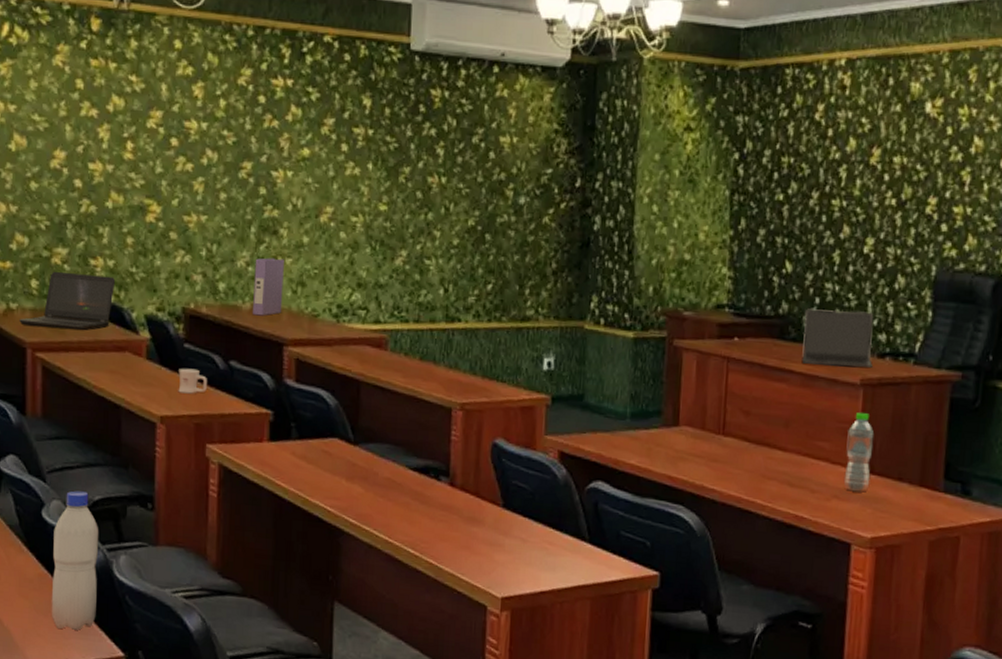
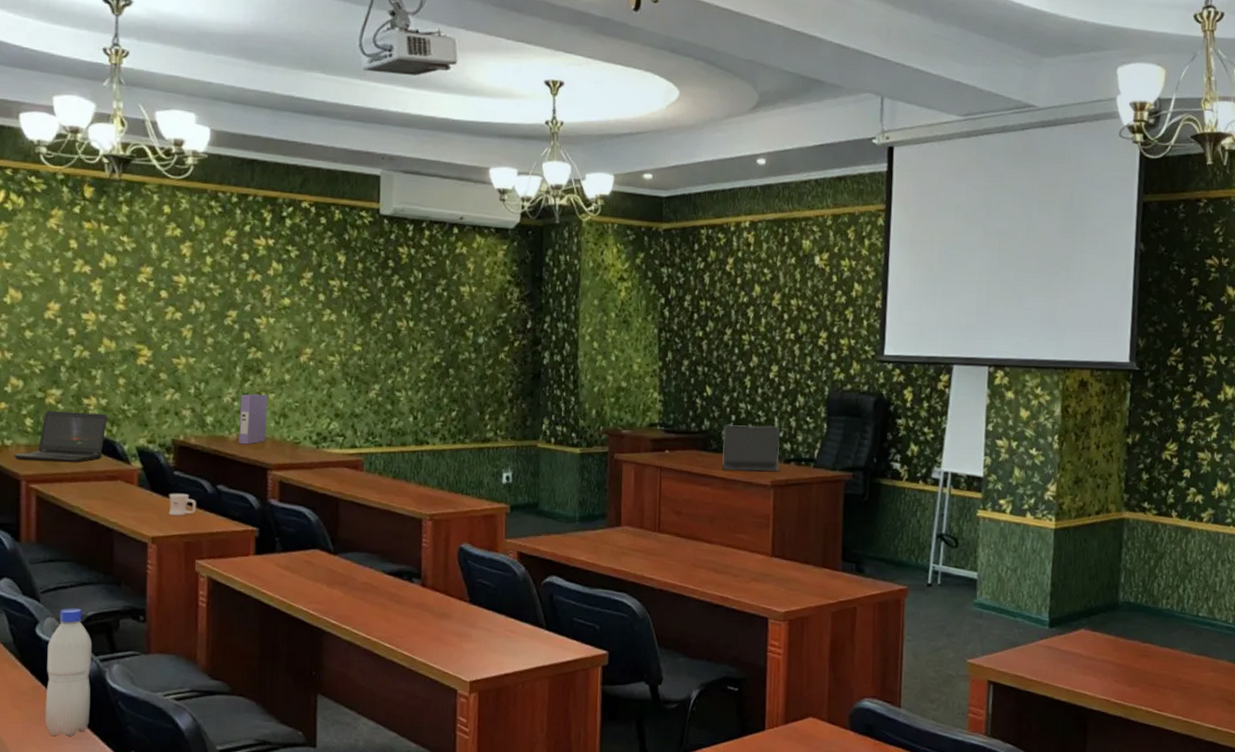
water bottle: present [843,411,875,492] -> none [760,508,784,575]

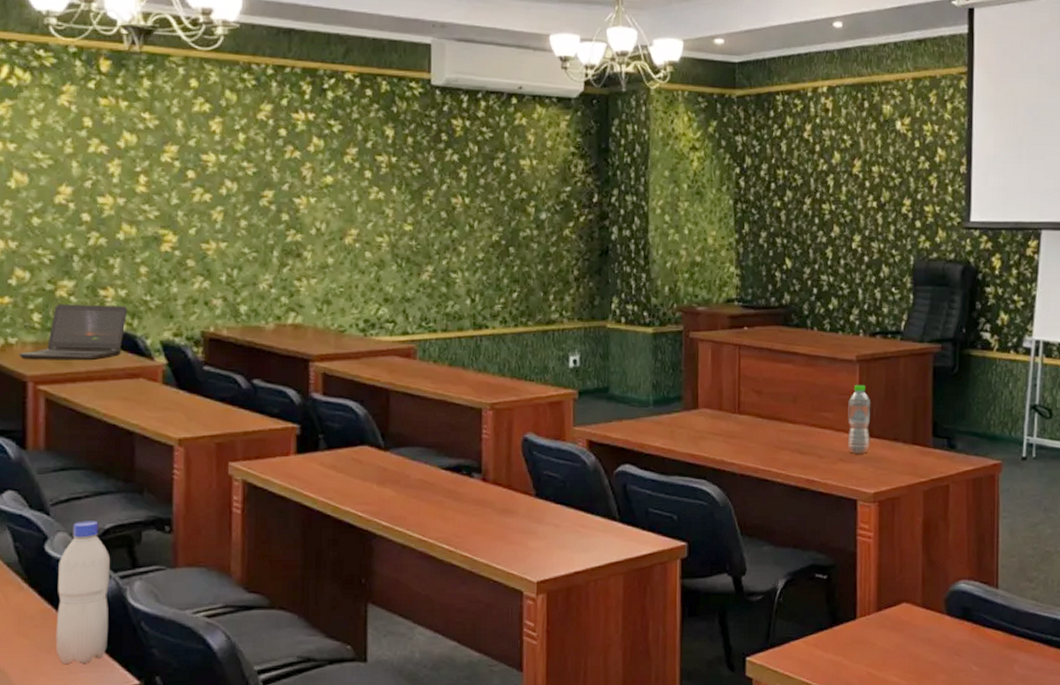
mug: present [168,493,196,516] -> none [197,390,229,415]
binder: present [239,393,268,445] -> none [277,279,309,335]
laptop: present [722,425,780,472] -> none [804,297,866,347]
water bottle: none [760,508,784,575] -> present [847,384,871,454]

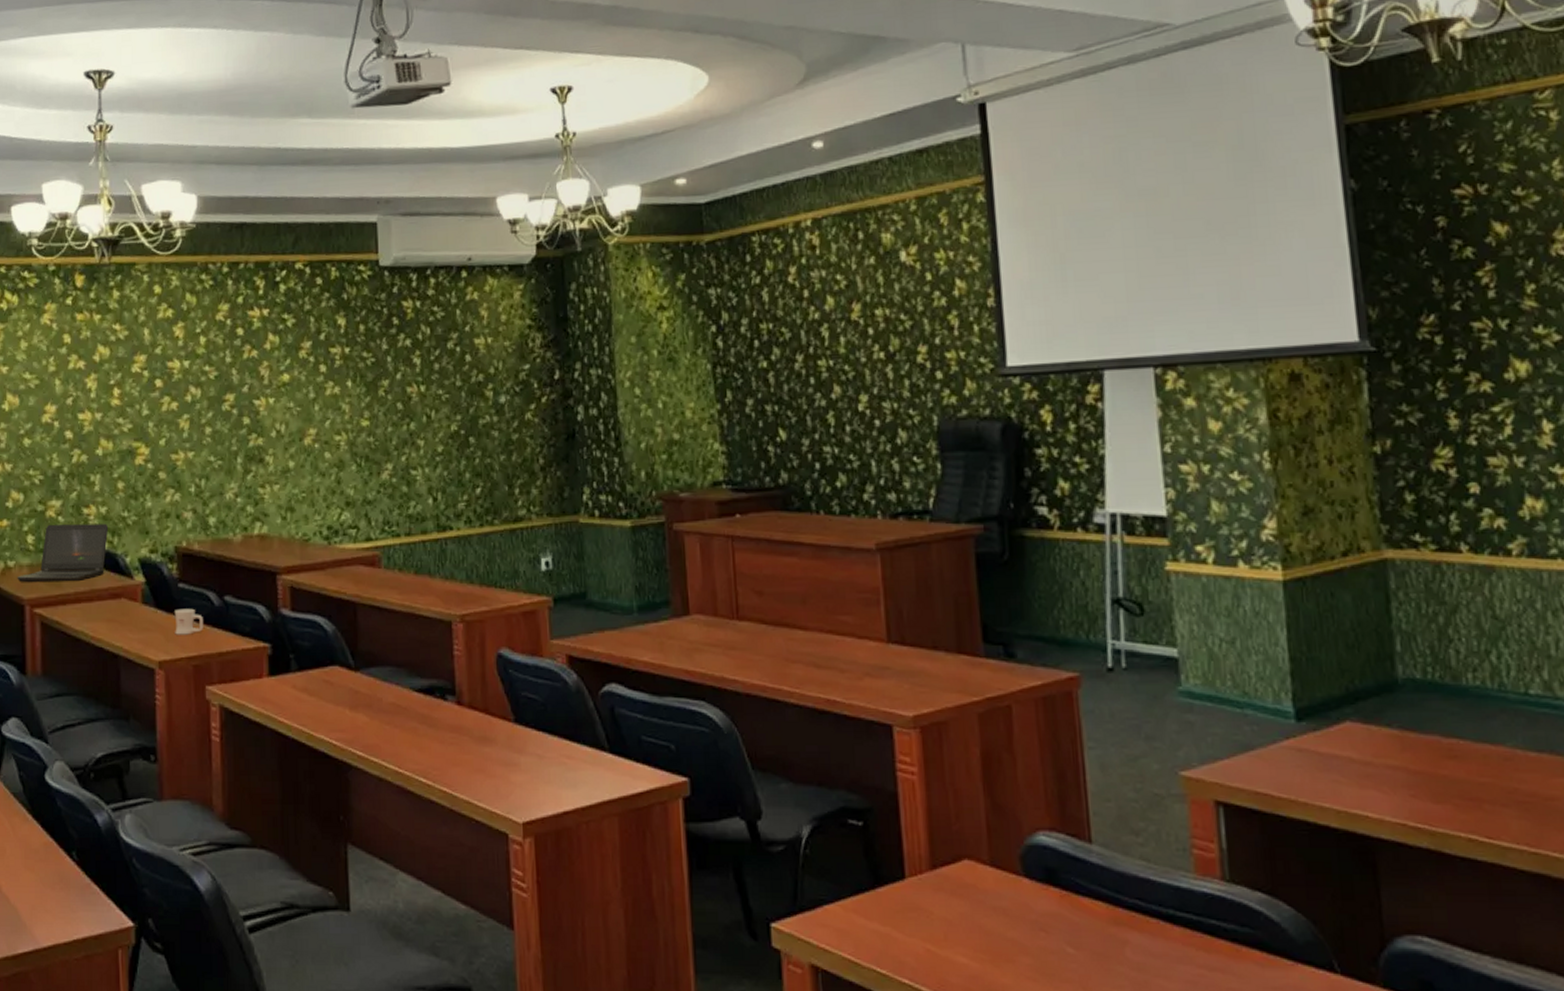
water bottle: present [55,521,111,665] -> none [57,749,104,902]
mug: none [197,390,229,415] -> present [174,608,203,635]
water bottle: present [847,384,871,454] -> none [870,578,903,667]

